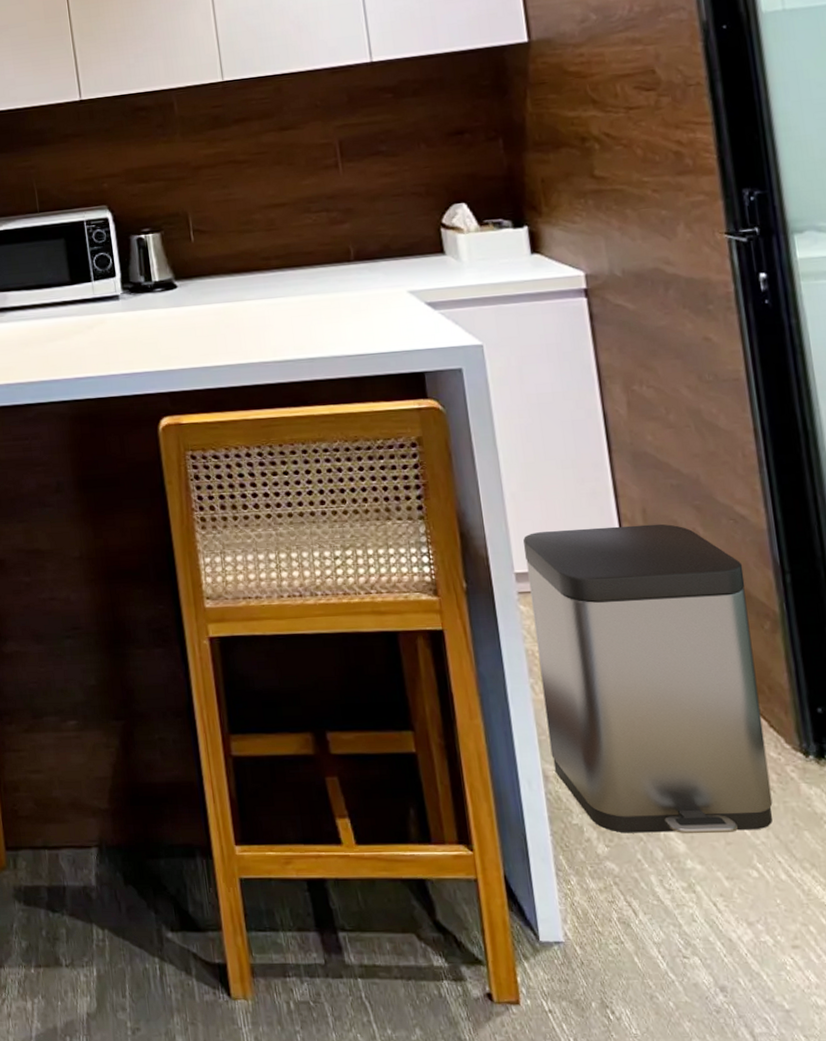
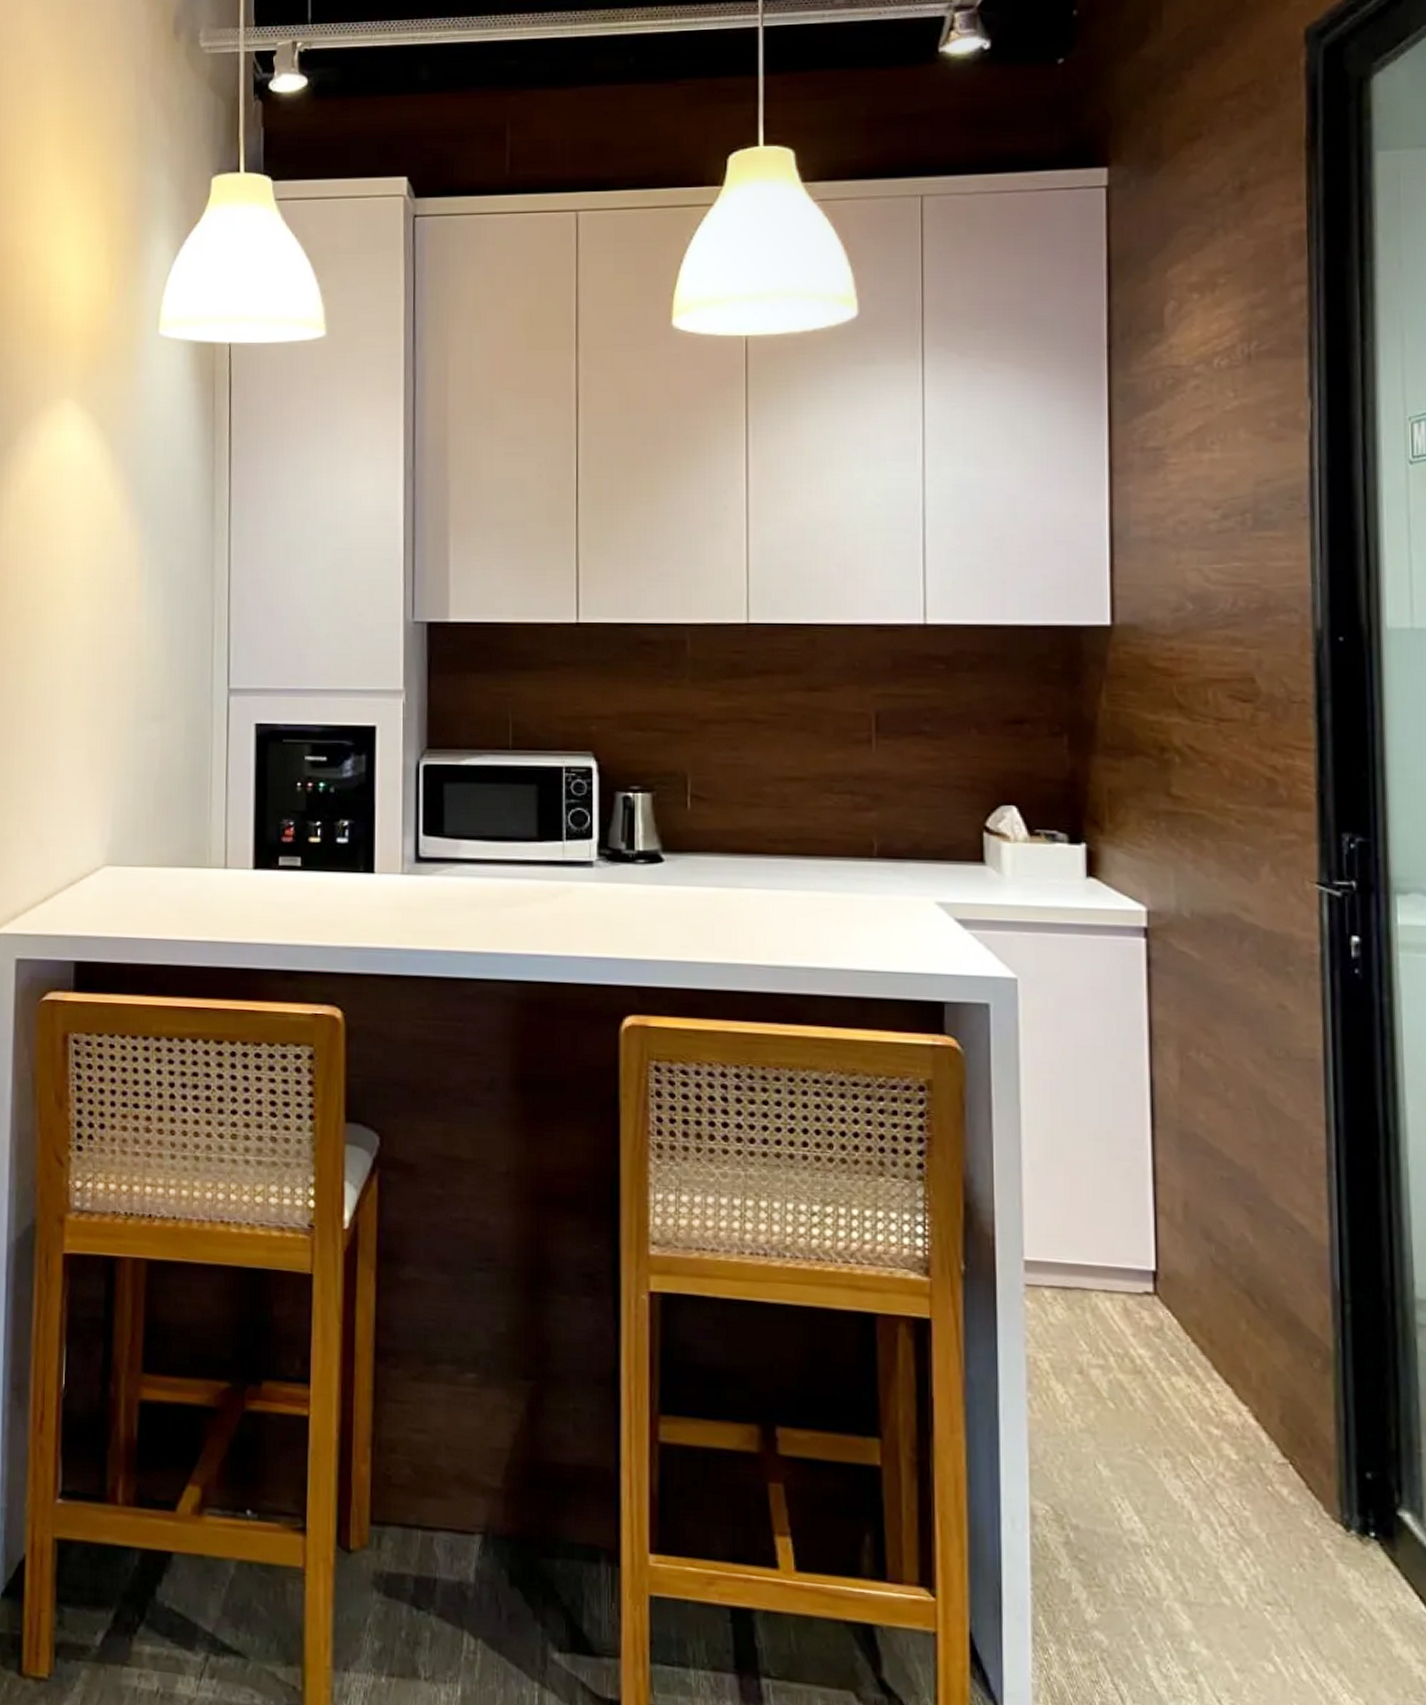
pedal bin: present [523,523,773,834] -> none [1038,1214,1301,1614]

